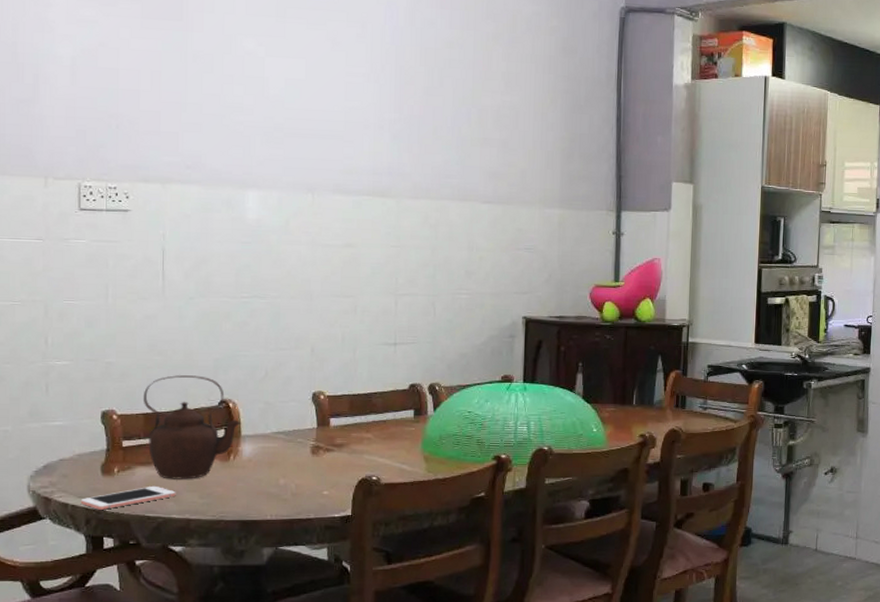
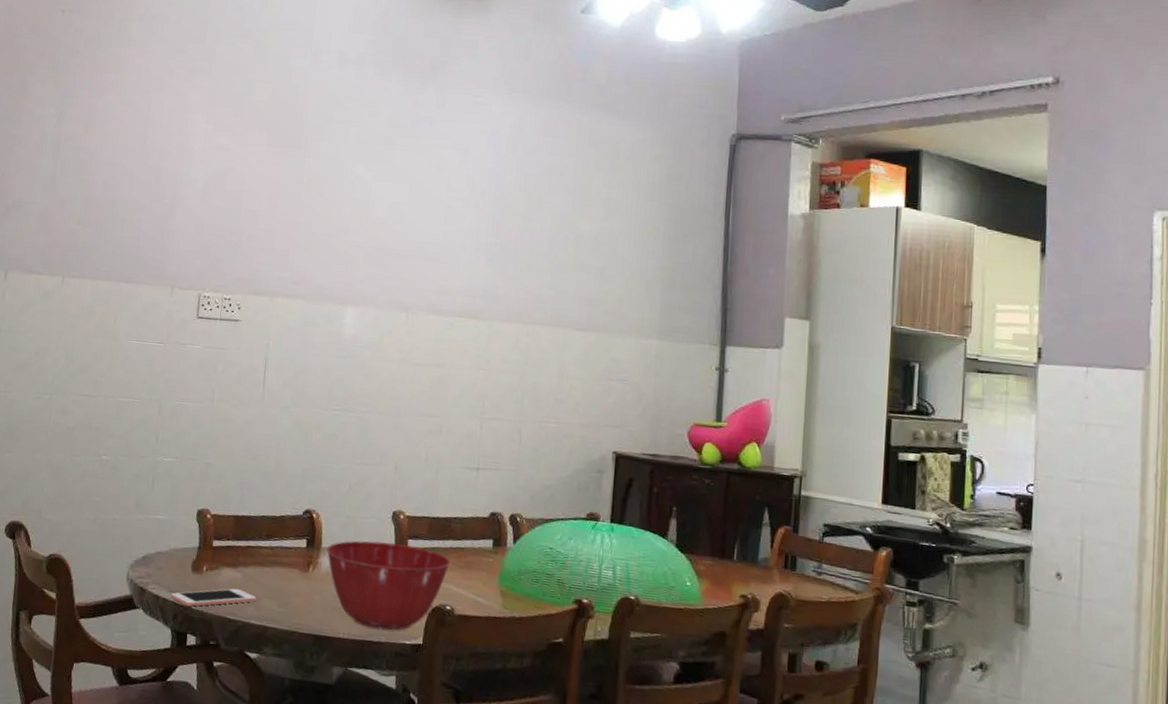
teapot: present [143,375,242,479] -> none [235,481,323,586]
mixing bowl: none [247,423,374,507] -> present [326,540,451,631]

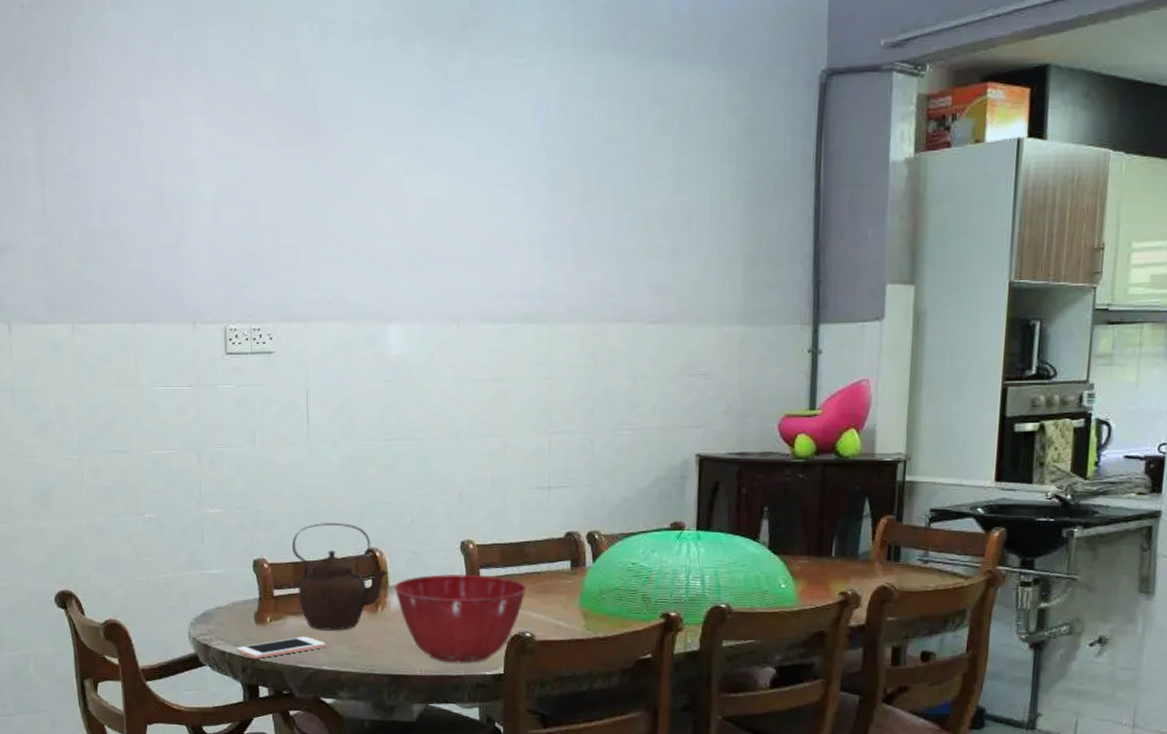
teapot: none [235,481,323,586] -> present [291,523,389,631]

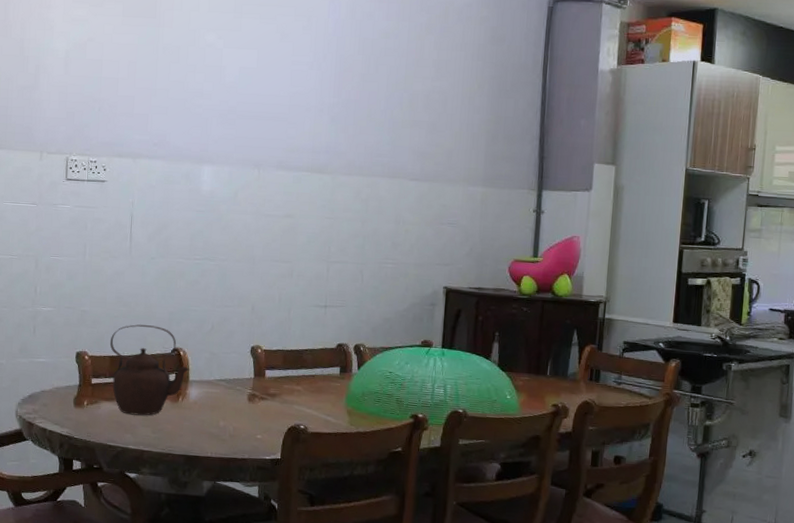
cell phone: present [236,636,326,659] -> none [56,419,133,437]
mixing bowl: present [394,573,527,663] -> none [193,372,303,448]

